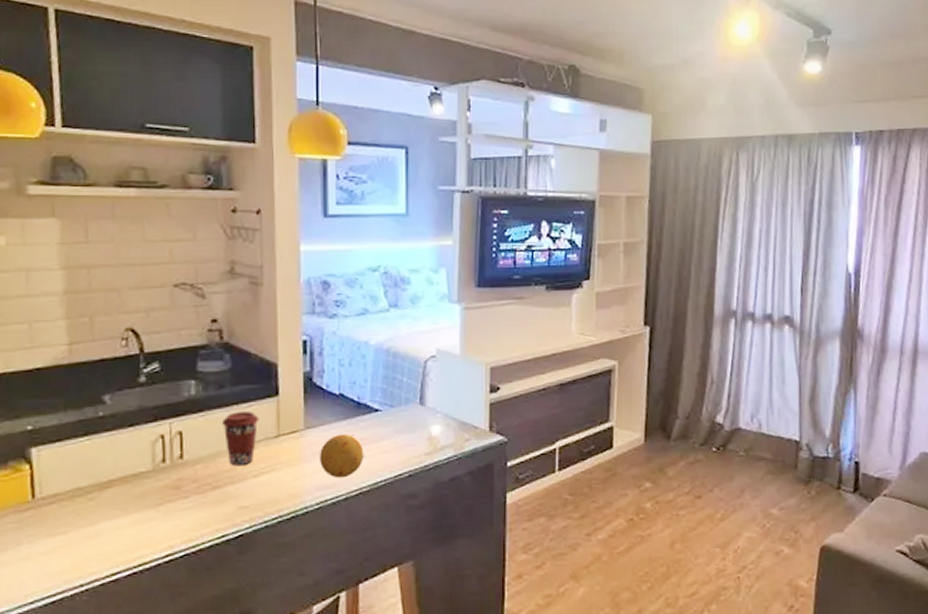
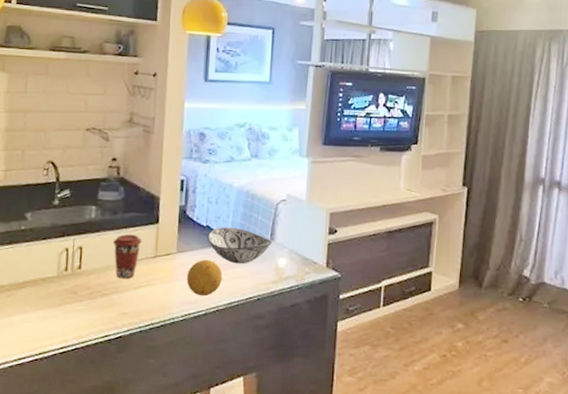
decorative bowl: none [341,393,423,437] -> present [207,226,273,264]

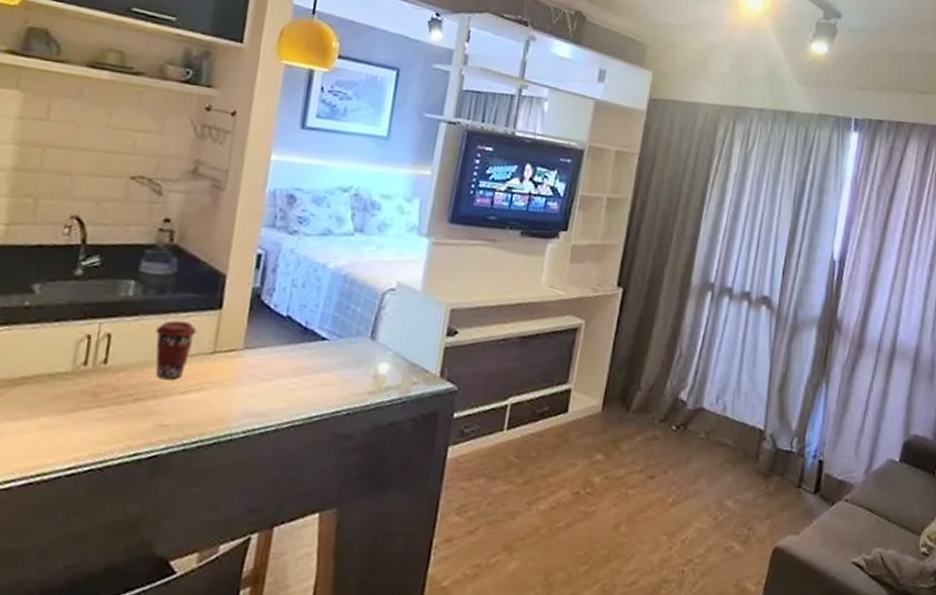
fruit: present [187,259,222,297] -> none [253,359,303,408]
decorative bowl: present [207,226,273,264] -> none [286,318,373,368]

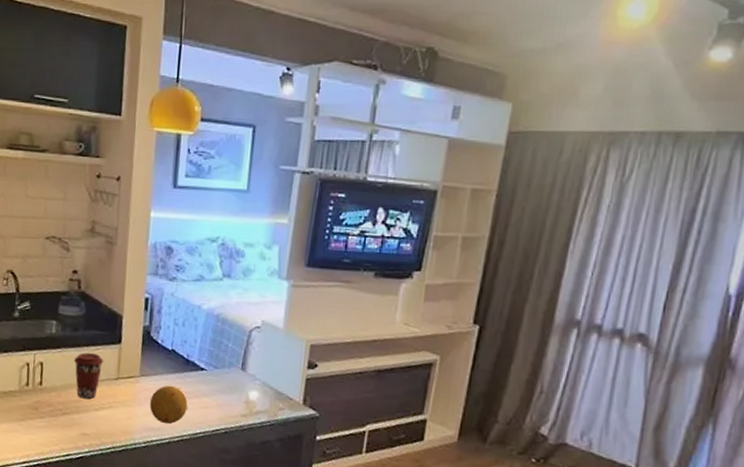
fruit: none [253,359,303,408] -> present [150,385,188,424]

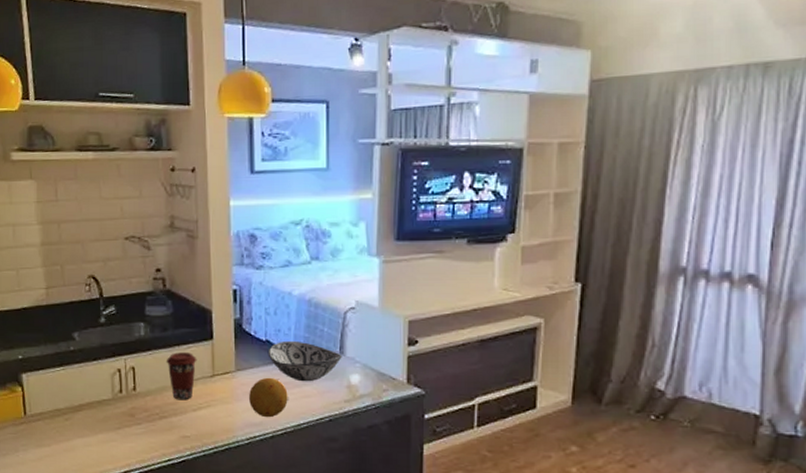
decorative bowl: none [172,352,244,394] -> present [268,340,342,382]

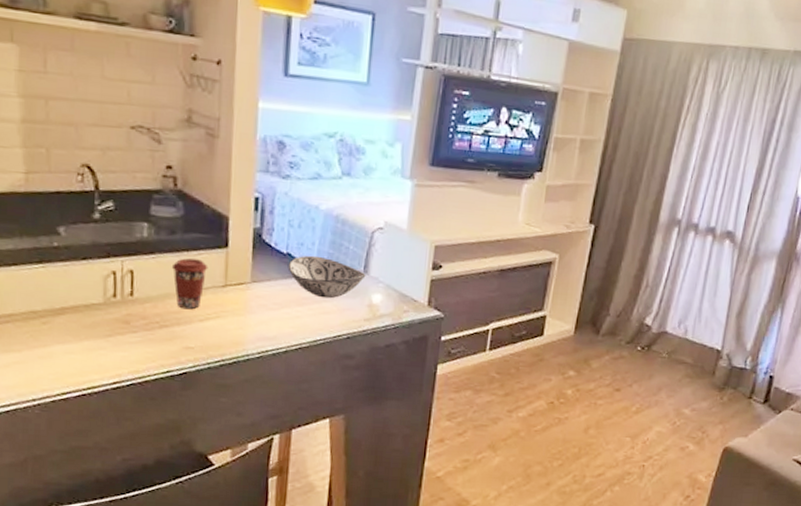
fruit: present [249,377,288,418] -> none [264,291,306,333]

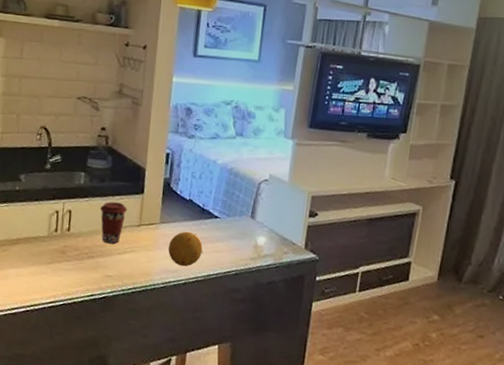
fruit: none [264,291,306,333] -> present [168,231,203,267]
decorative bowl: present [287,255,366,299] -> none [189,201,253,239]

